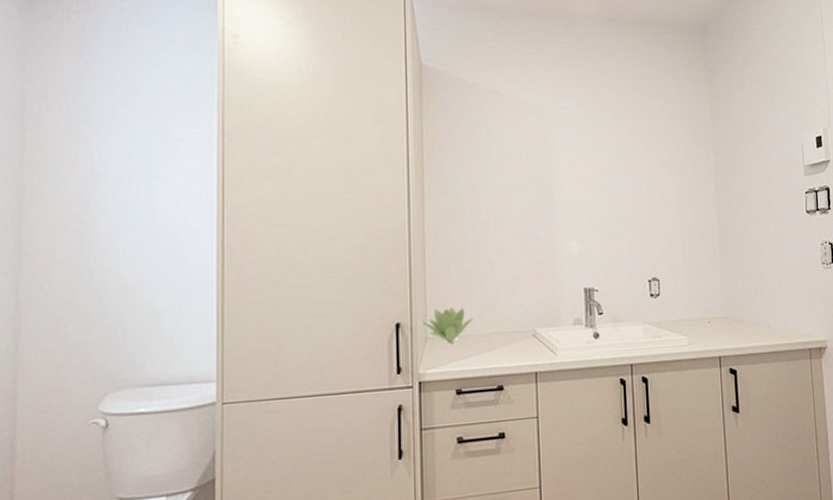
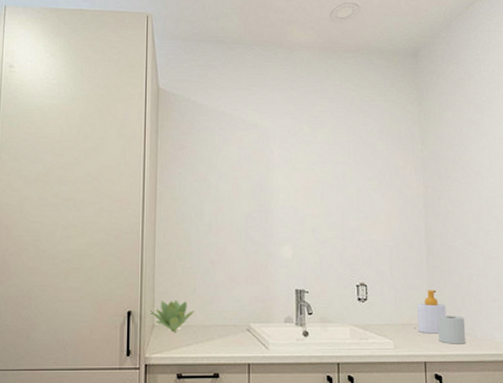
soap bottle: none [711,281,740,327] -> present [417,290,446,334]
toilet paper roll: none [732,306,760,337] -> present [438,316,466,344]

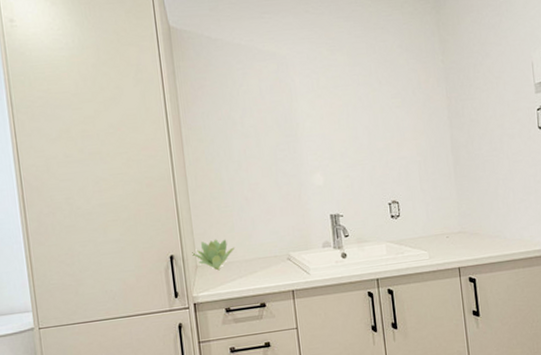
soap bottle: present [417,290,446,334] -> none [448,198,476,241]
toilet paper roll: present [438,316,466,344] -> none [468,220,496,248]

